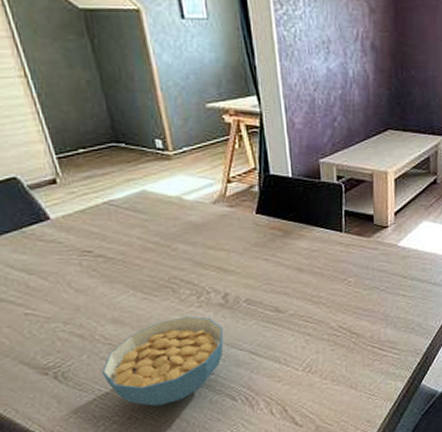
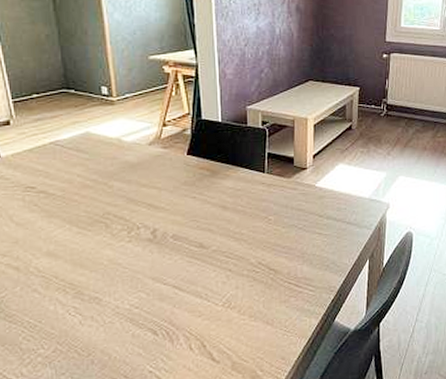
cereal bowl: present [102,316,224,406] -> none [33,250,150,339]

